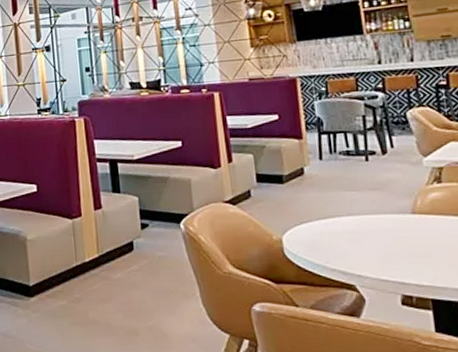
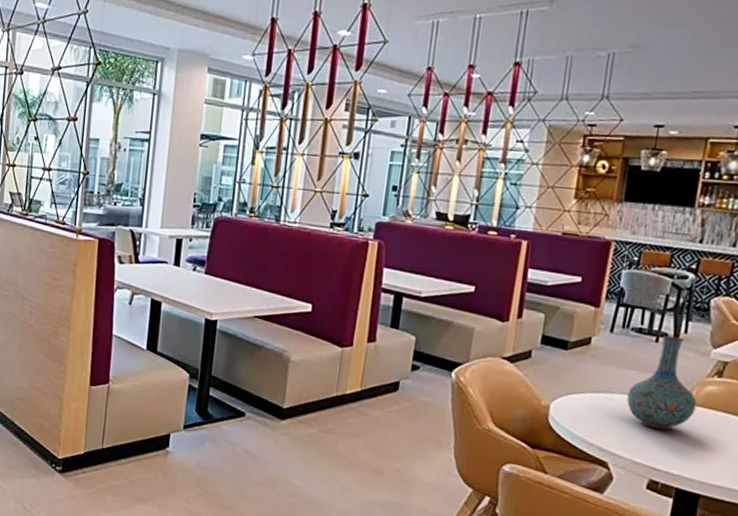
vase: none [353,152,426,244] -> present [626,335,697,431]

